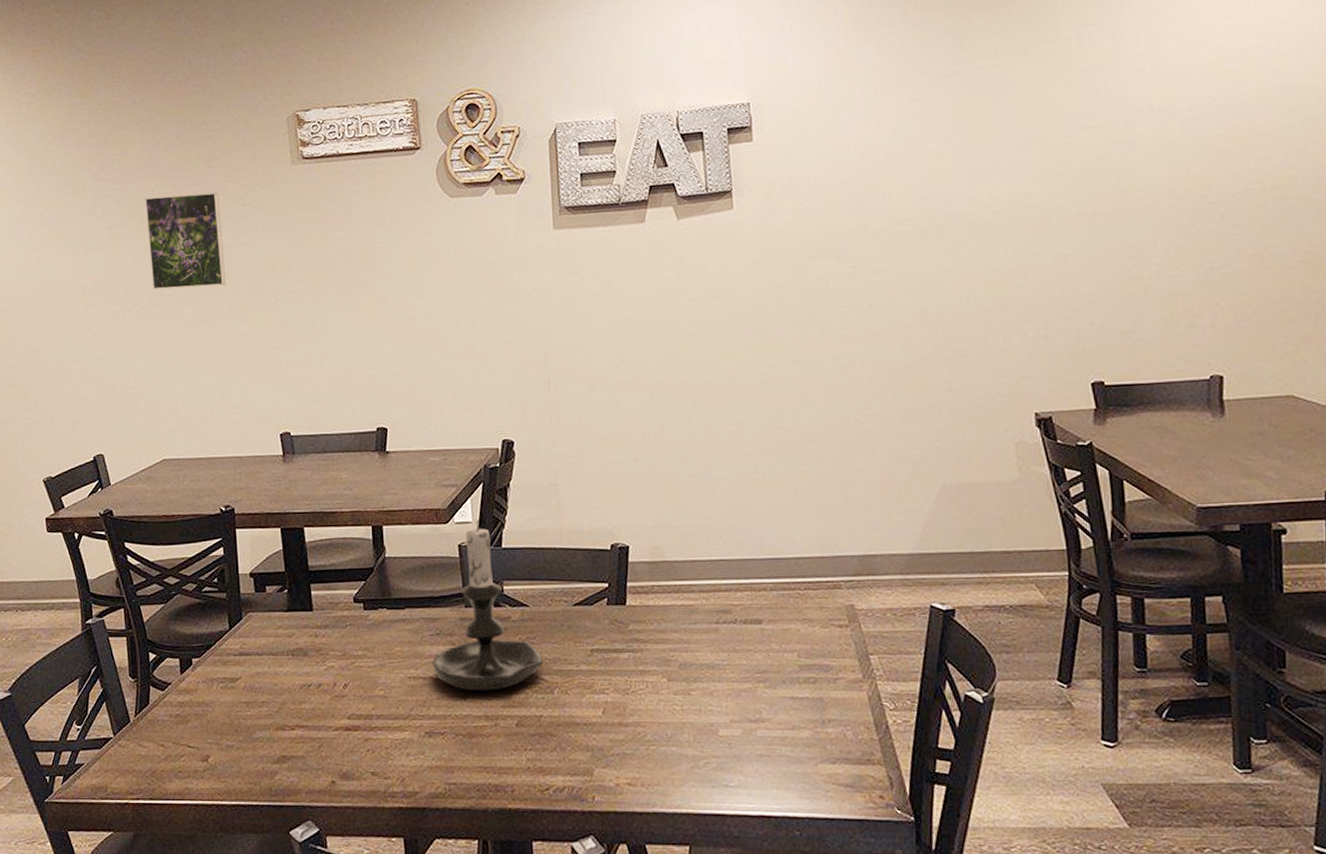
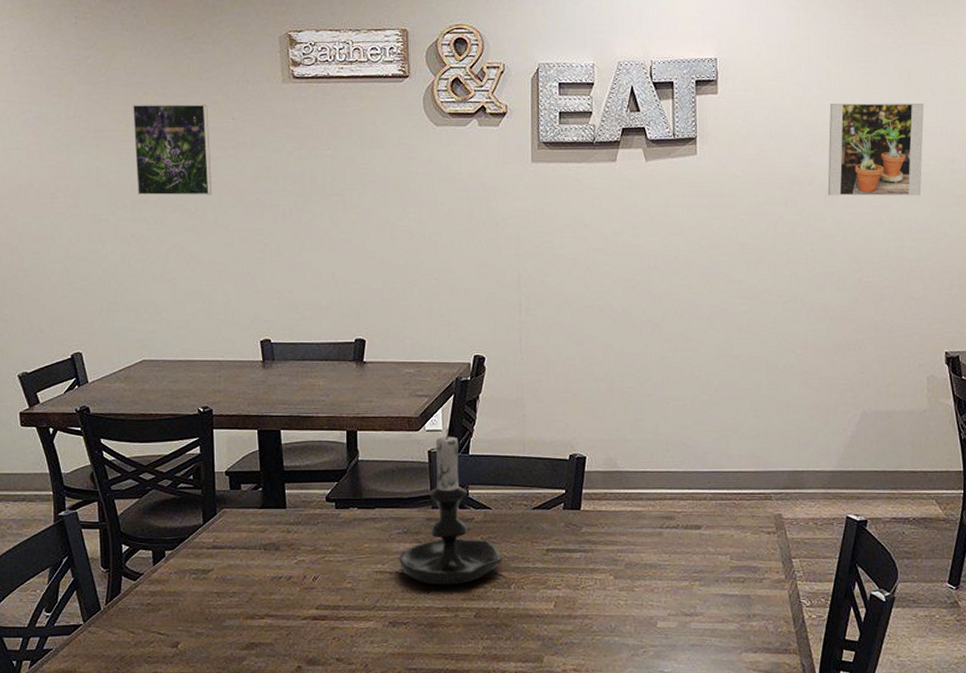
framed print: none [880,134,994,244] -> present [827,103,924,196]

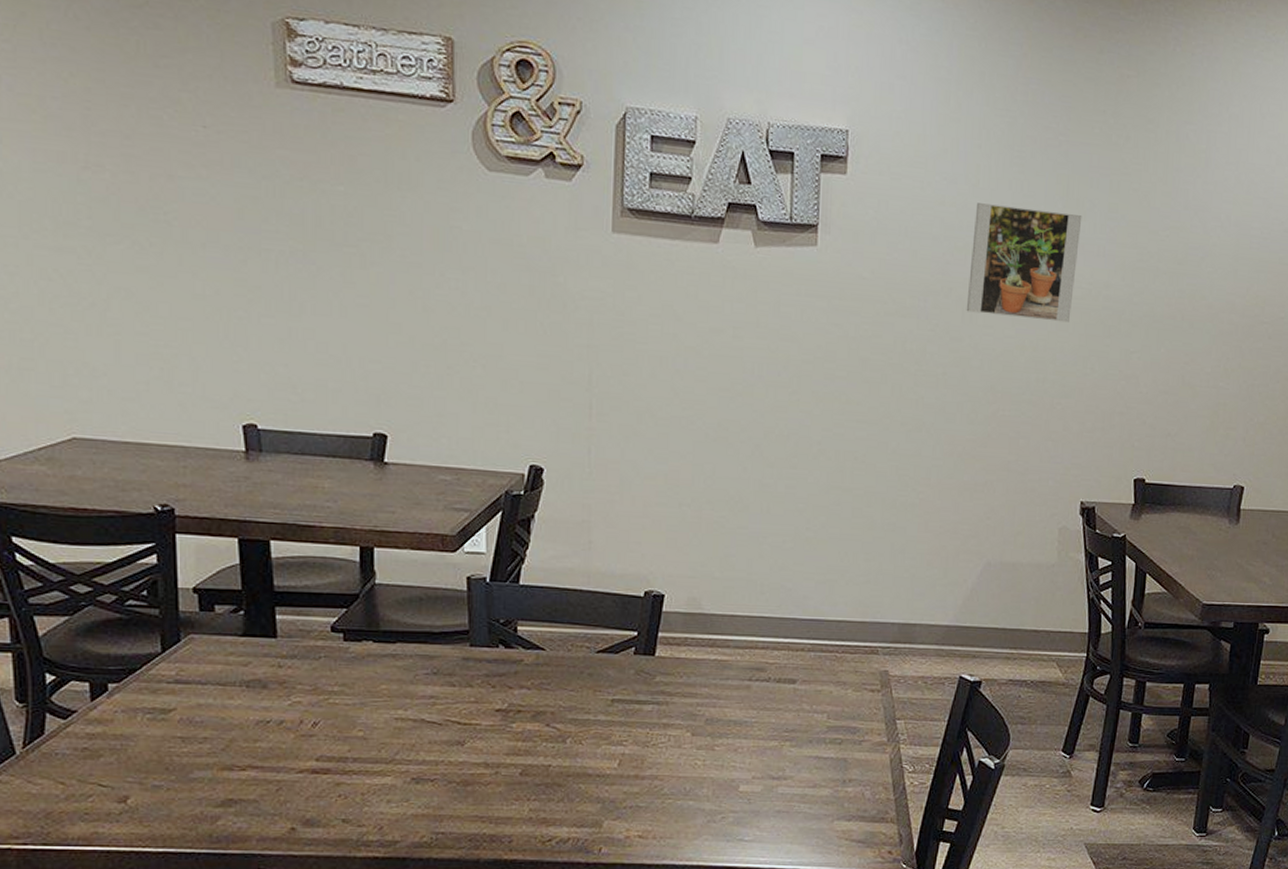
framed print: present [132,104,213,196] -> none [52,88,174,227]
candle holder: present [398,428,502,585] -> none [425,551,557,737]

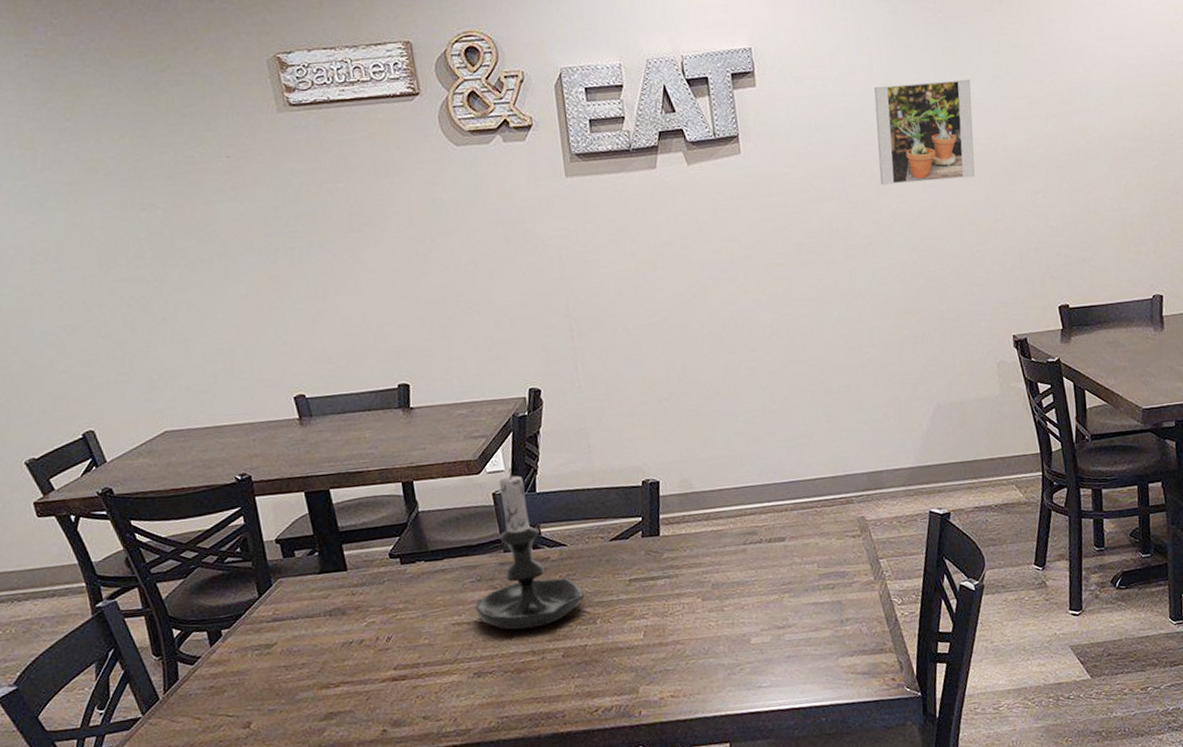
candle holder: none [425,551,557,737] -> present [475,467,585,630]

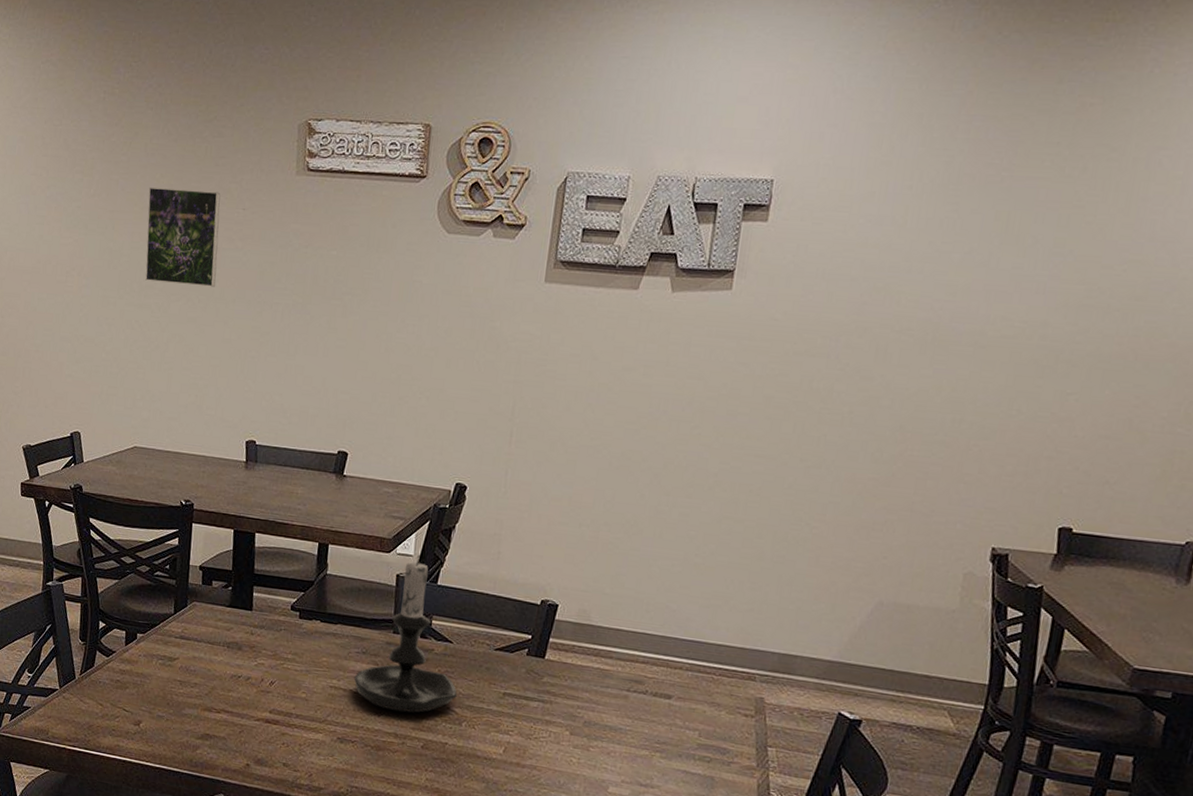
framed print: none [108,143,216,251] -> present [145,186,221,287]
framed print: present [874,80,975,185] -> none [880,243,1022,362]

